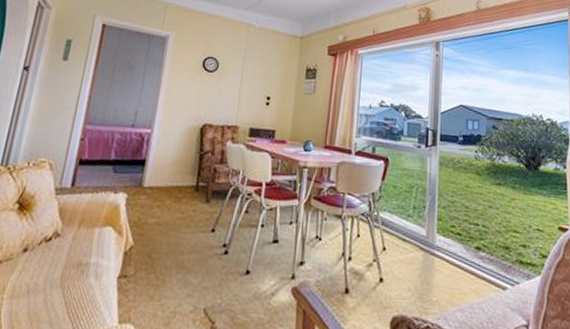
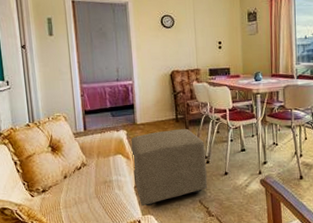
ottoman: none [119,200,227,310] -> present [131,128,208,207]

